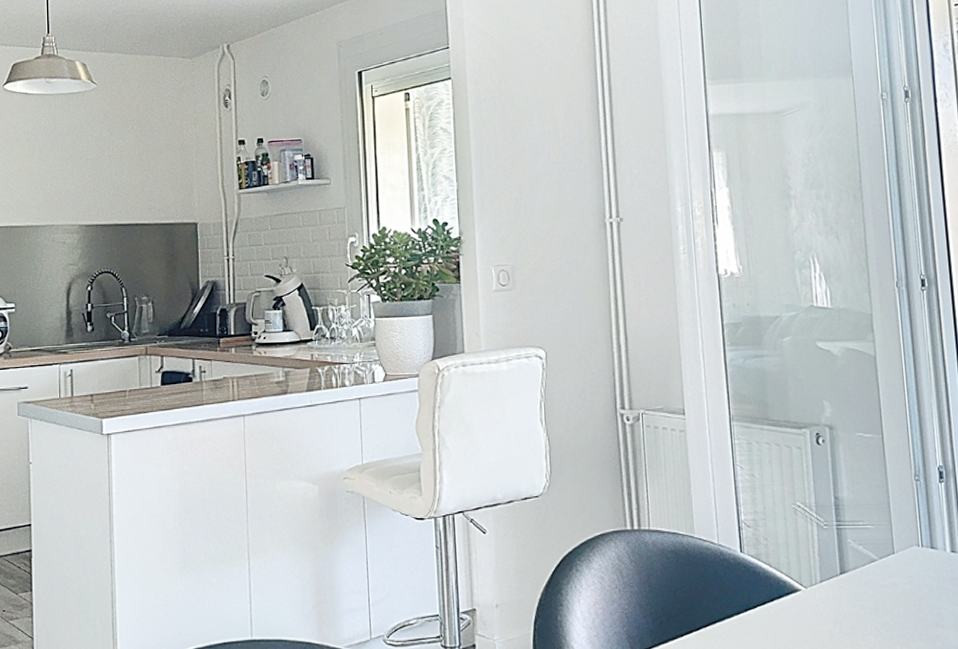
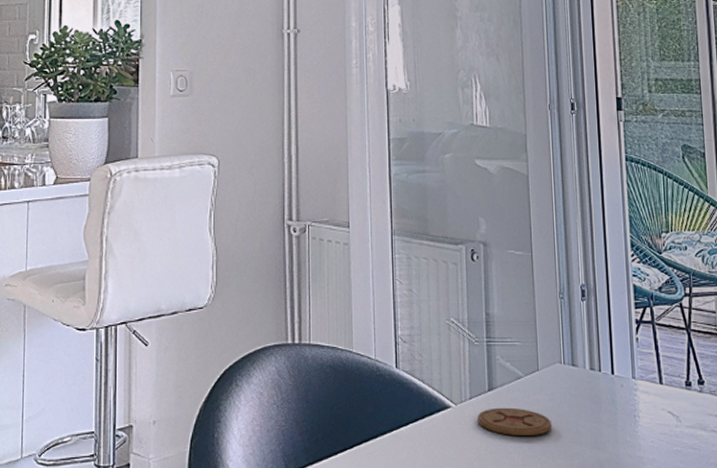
coaster: none [829,590,912,619] -> present [477,407,553,437]

